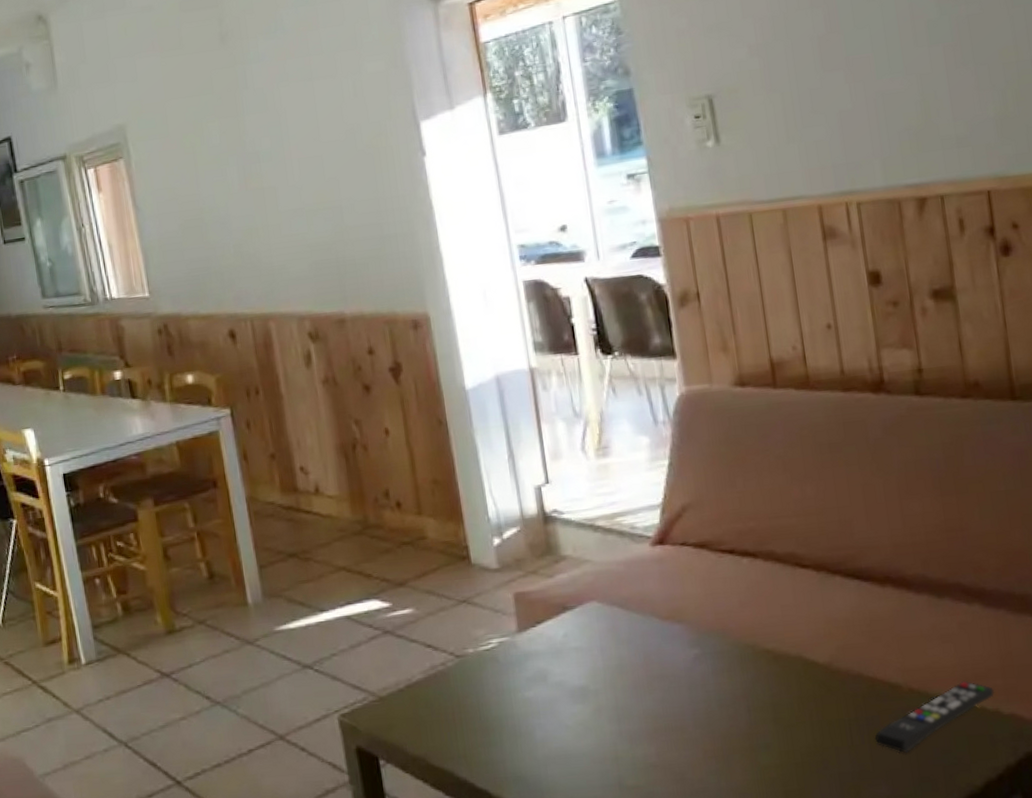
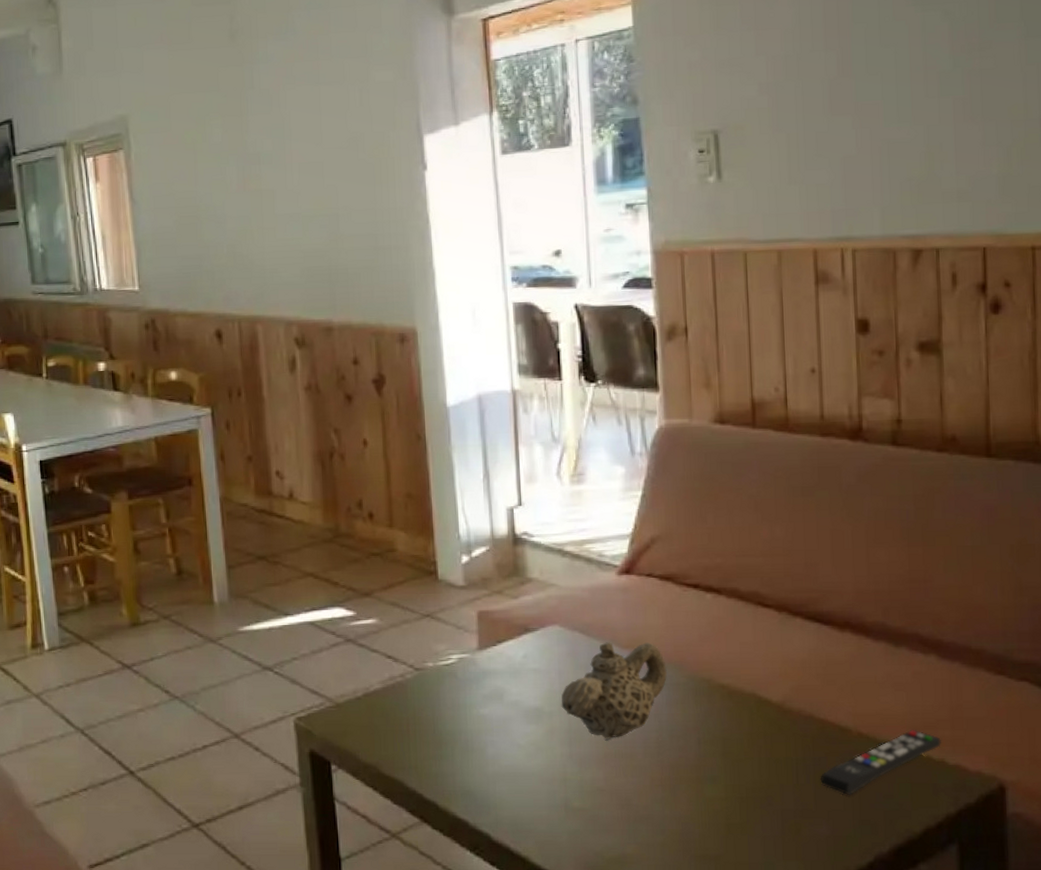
teapot: none [605,612,711,714] -> present [561,642,667,740]

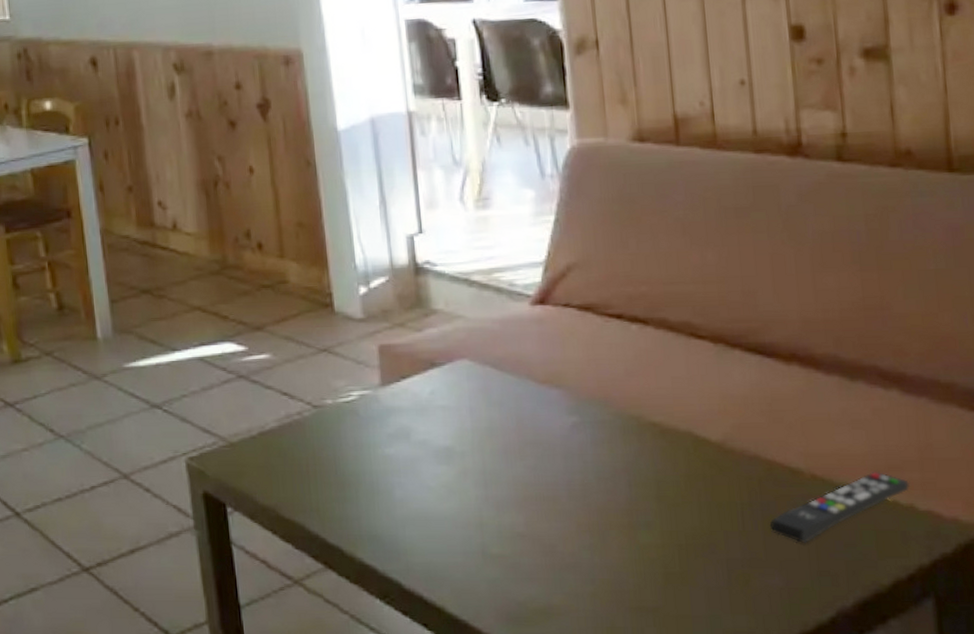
teapot: present [561,642,667,740] -> none [473,377,591,481]

